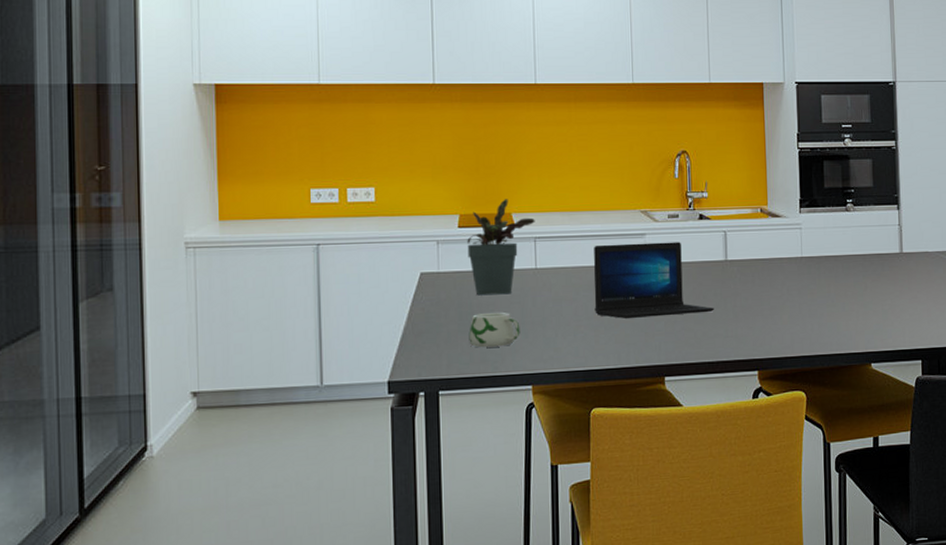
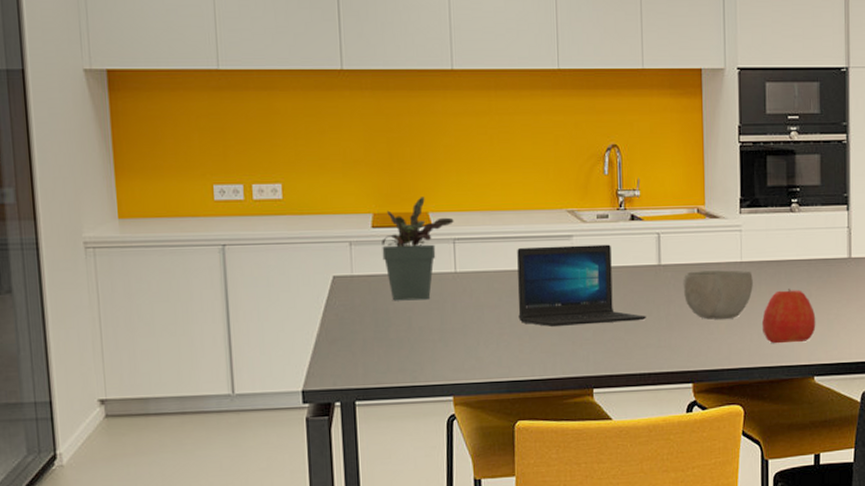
mug: present [469,313,520,348] -> none [385,319,440,356]
bowl: none [748,264,813,311] -> present [683,270,753,320]
apple: none [822,281,872,333] -> present [762,289,816,344]

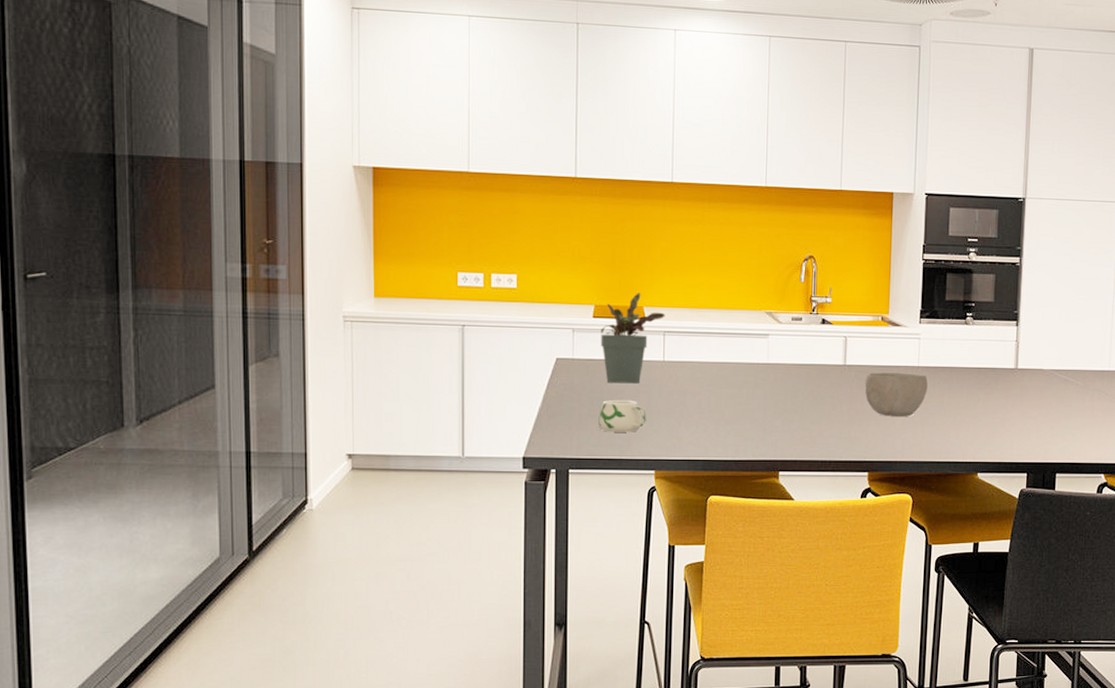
mug: none [385,319,440,356] -> present [598,400,646,432]
laptop: present [517,244,646,327] -> none [717,342,830,414]
apple: present [762,289,816,344] -> none [934,393,983,442]

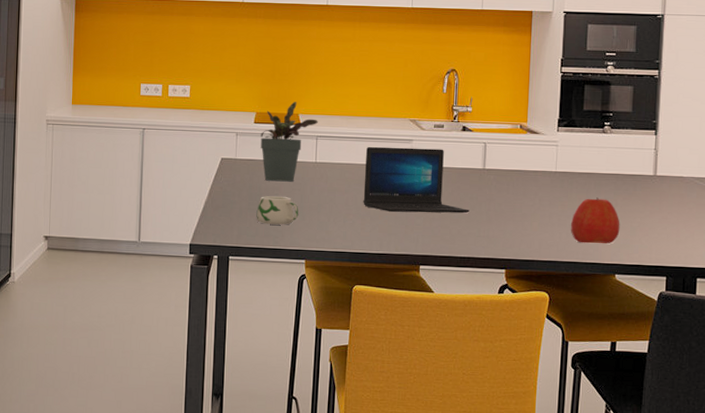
laptop: none [717,342,830,414] -> present [363,146,469,214]
bowl: present [864,372,928,417] -> none [503,176,565,218]
apple: none [934,393,983,442] -> present [571,197,620,244]

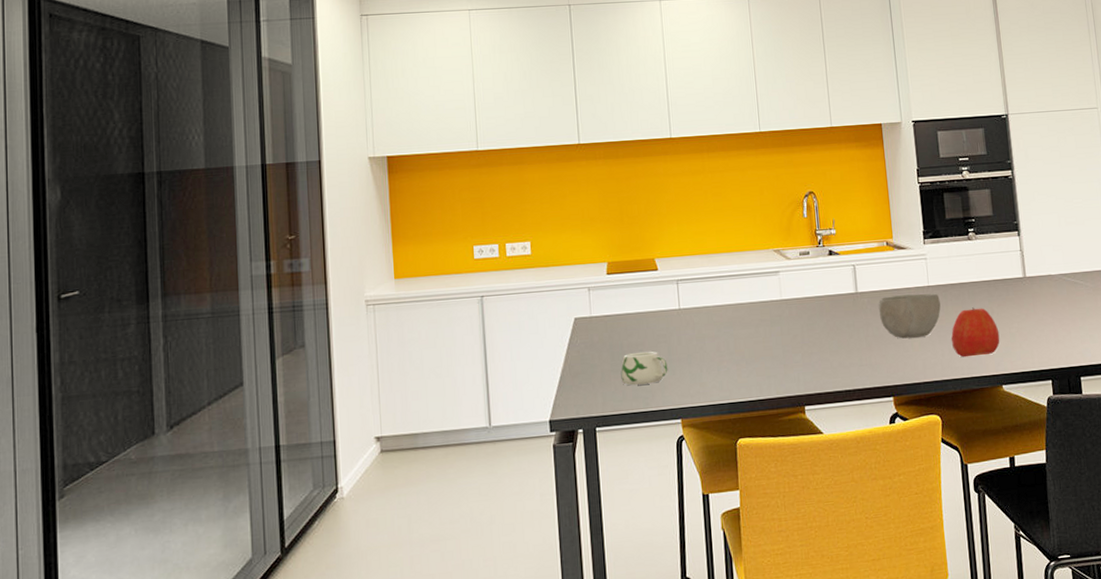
potted plant: present [260,102,318,182] -> none [615,245,677,337]
laptop: present [363,146,469,214] -> none [732,277,848,353]
bowl: none [503,176,565,218] -> present [878,293,941,339]

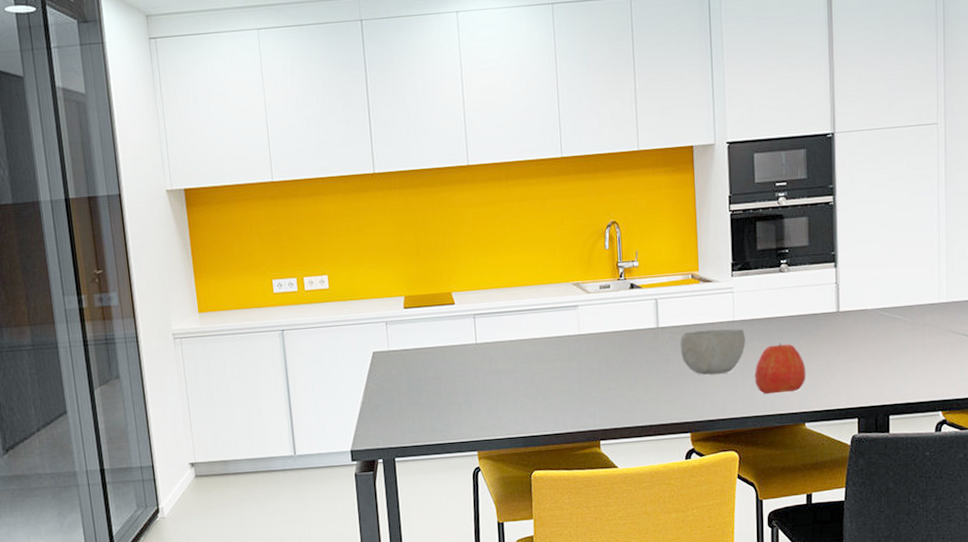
mug: present [621,351,668,386] -> none [418,385,465,418]

